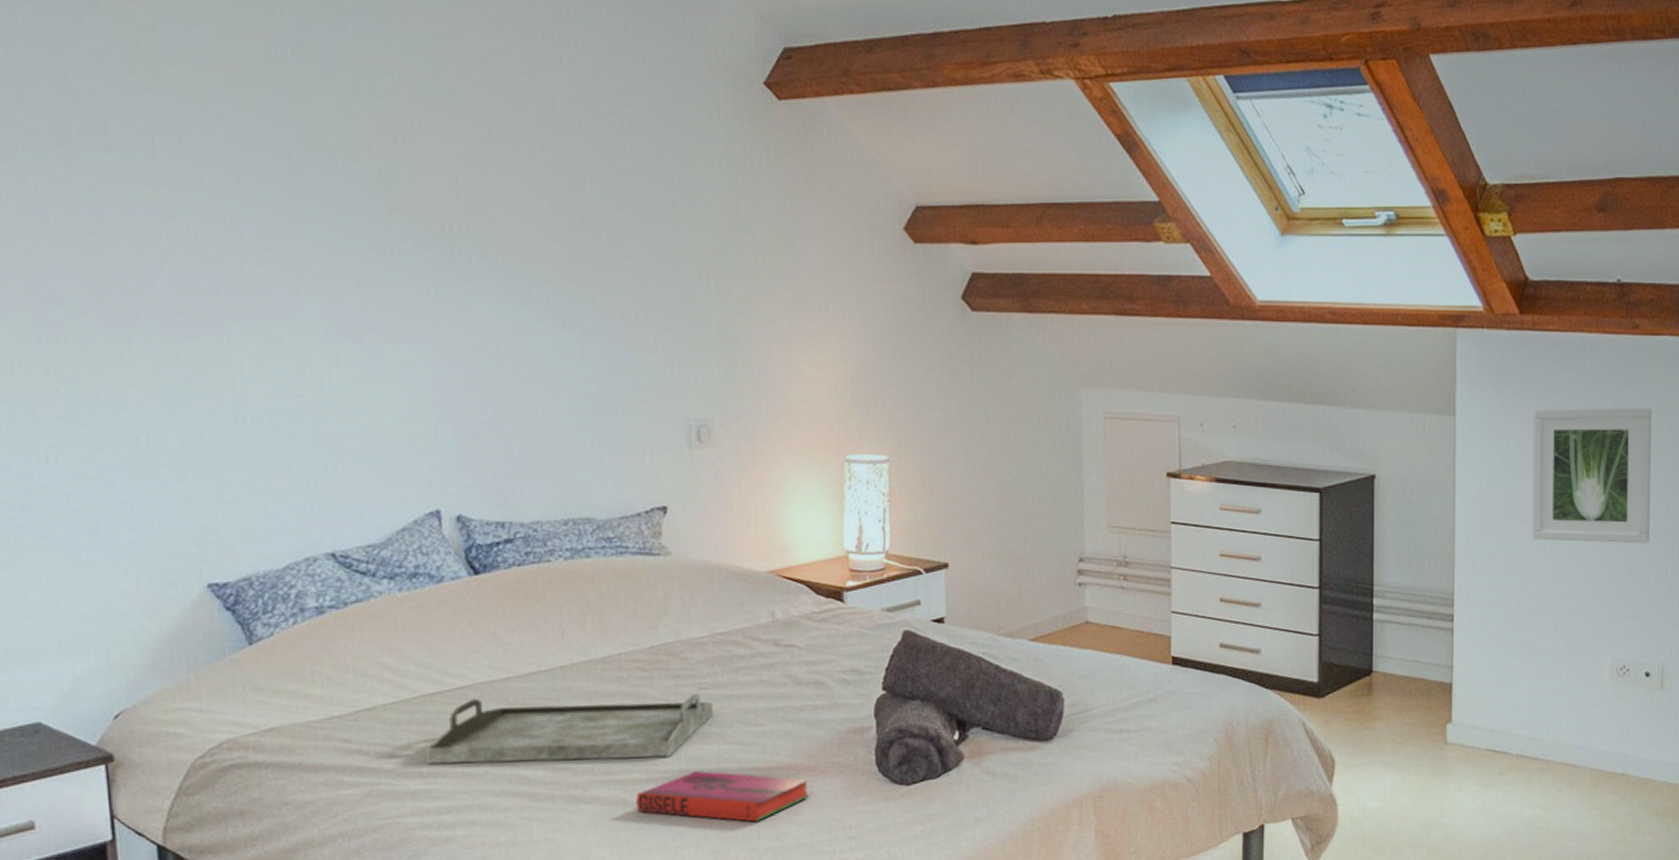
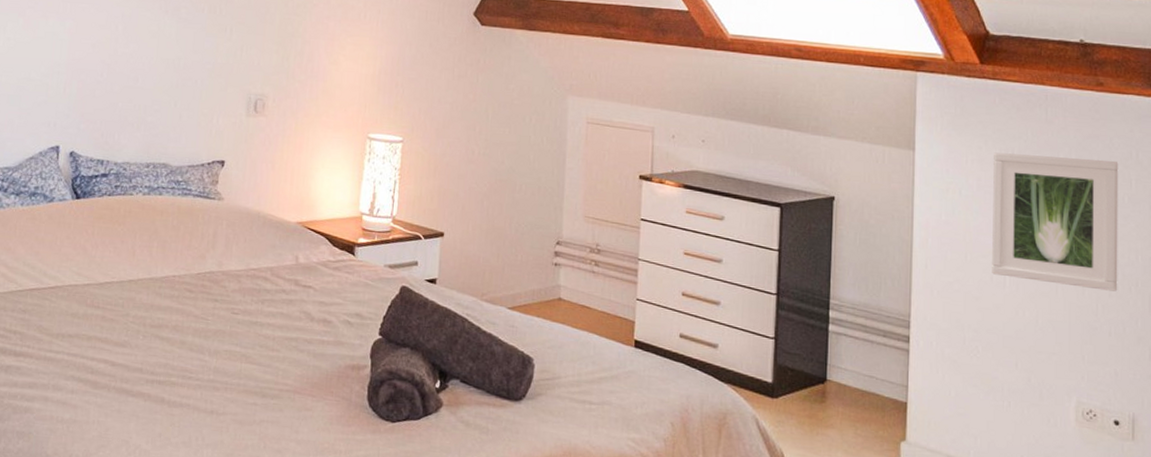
serving tray: present [426,693,713,764] -> none [21,297,241,367]
hardback book: present [636,771,809,822] -> none [171,383,310,435]

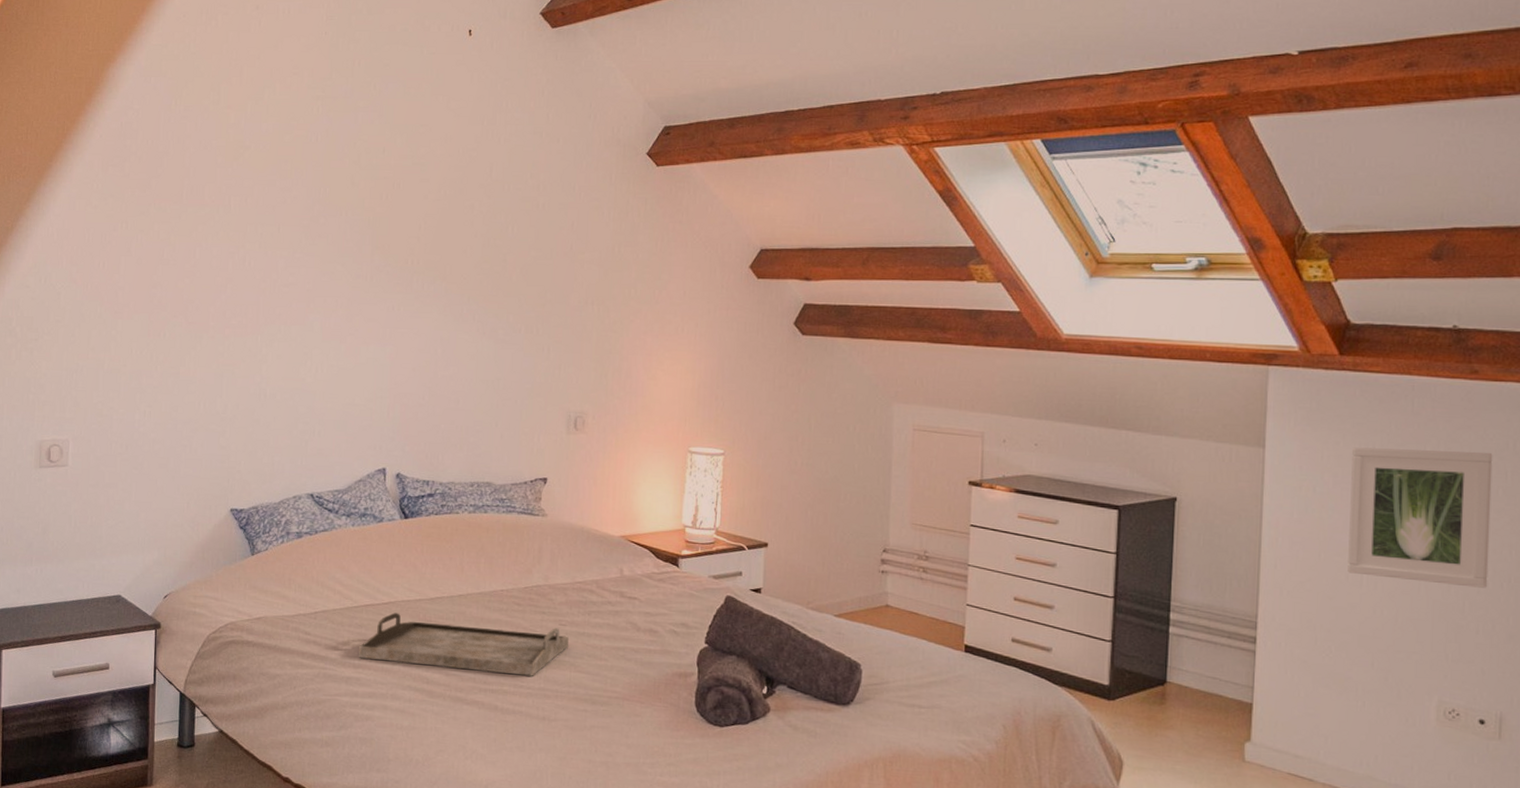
serving tray: none [21,297,241,367] -> present [359,612,569,676]

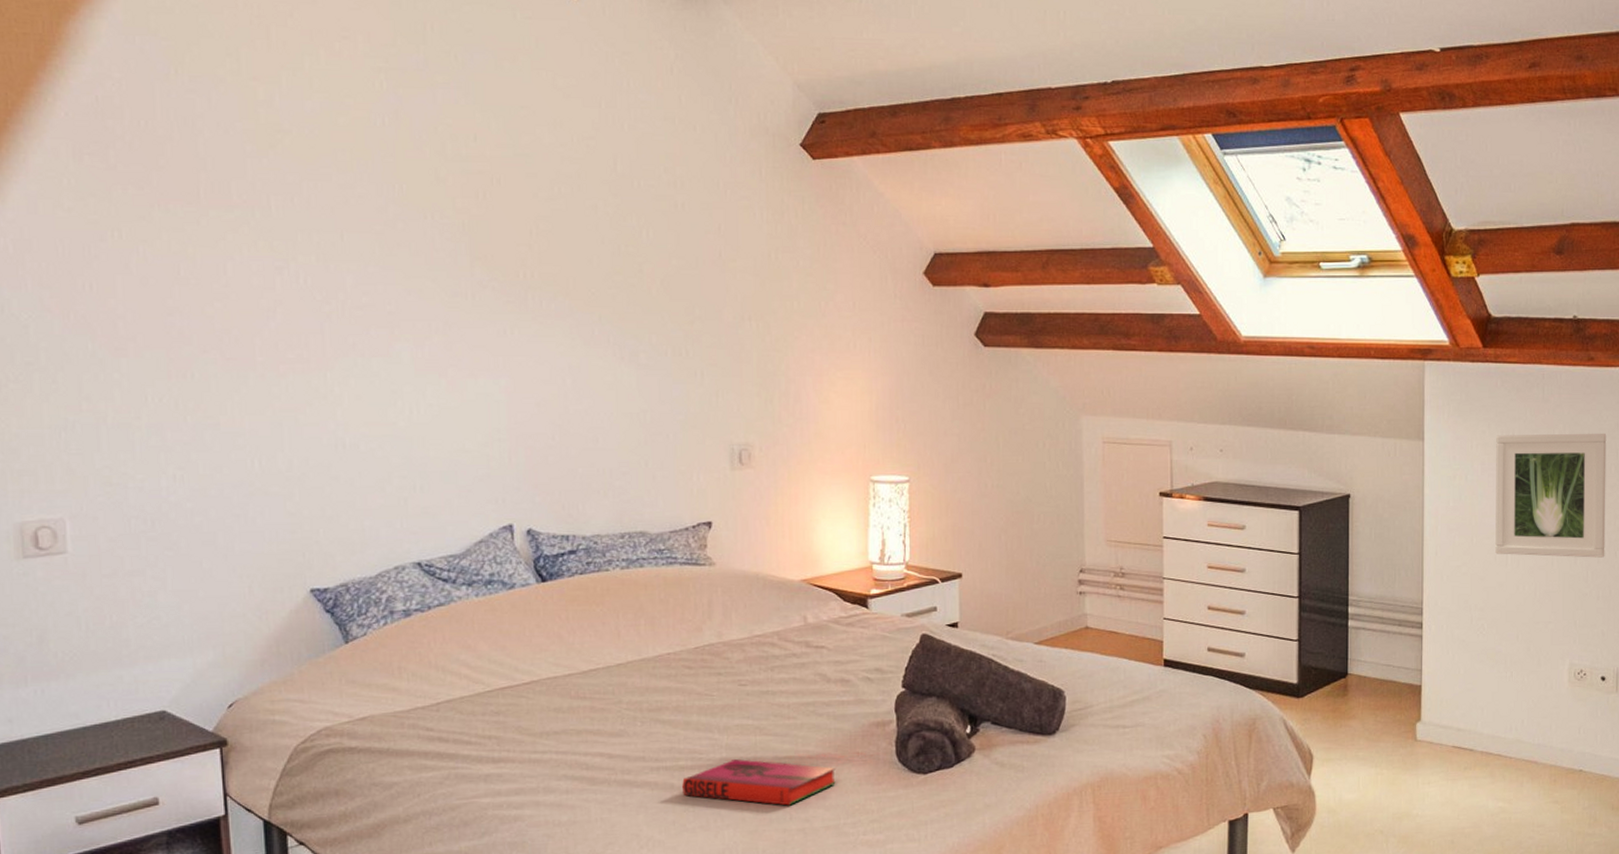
serving tray: present [359,612,569,676] -> none [498,689,751,751]
hardback book: none [504,691,639,739] -> present [682,759,836,806]

